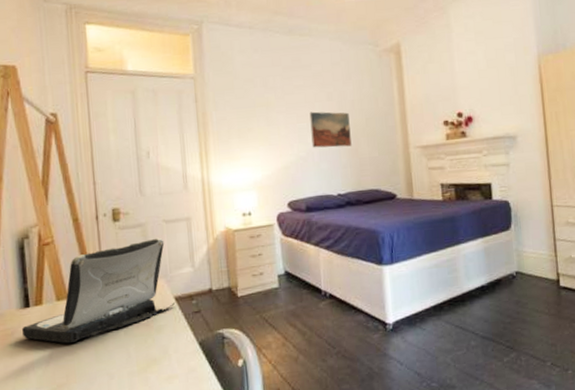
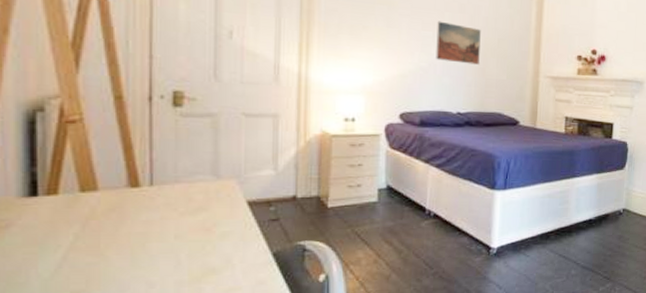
laptop: present [22,237,176,344] -> none [24,132,248,244]

